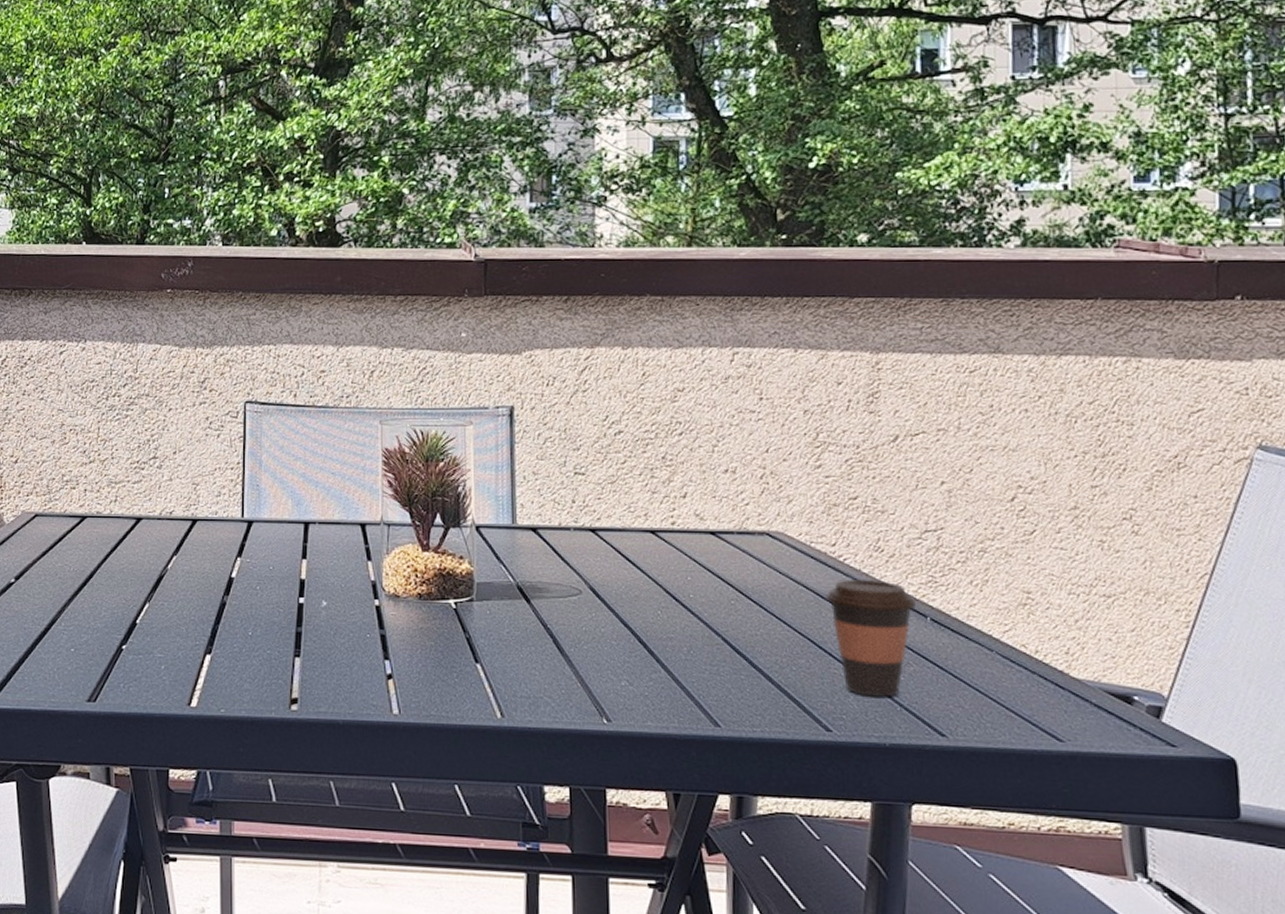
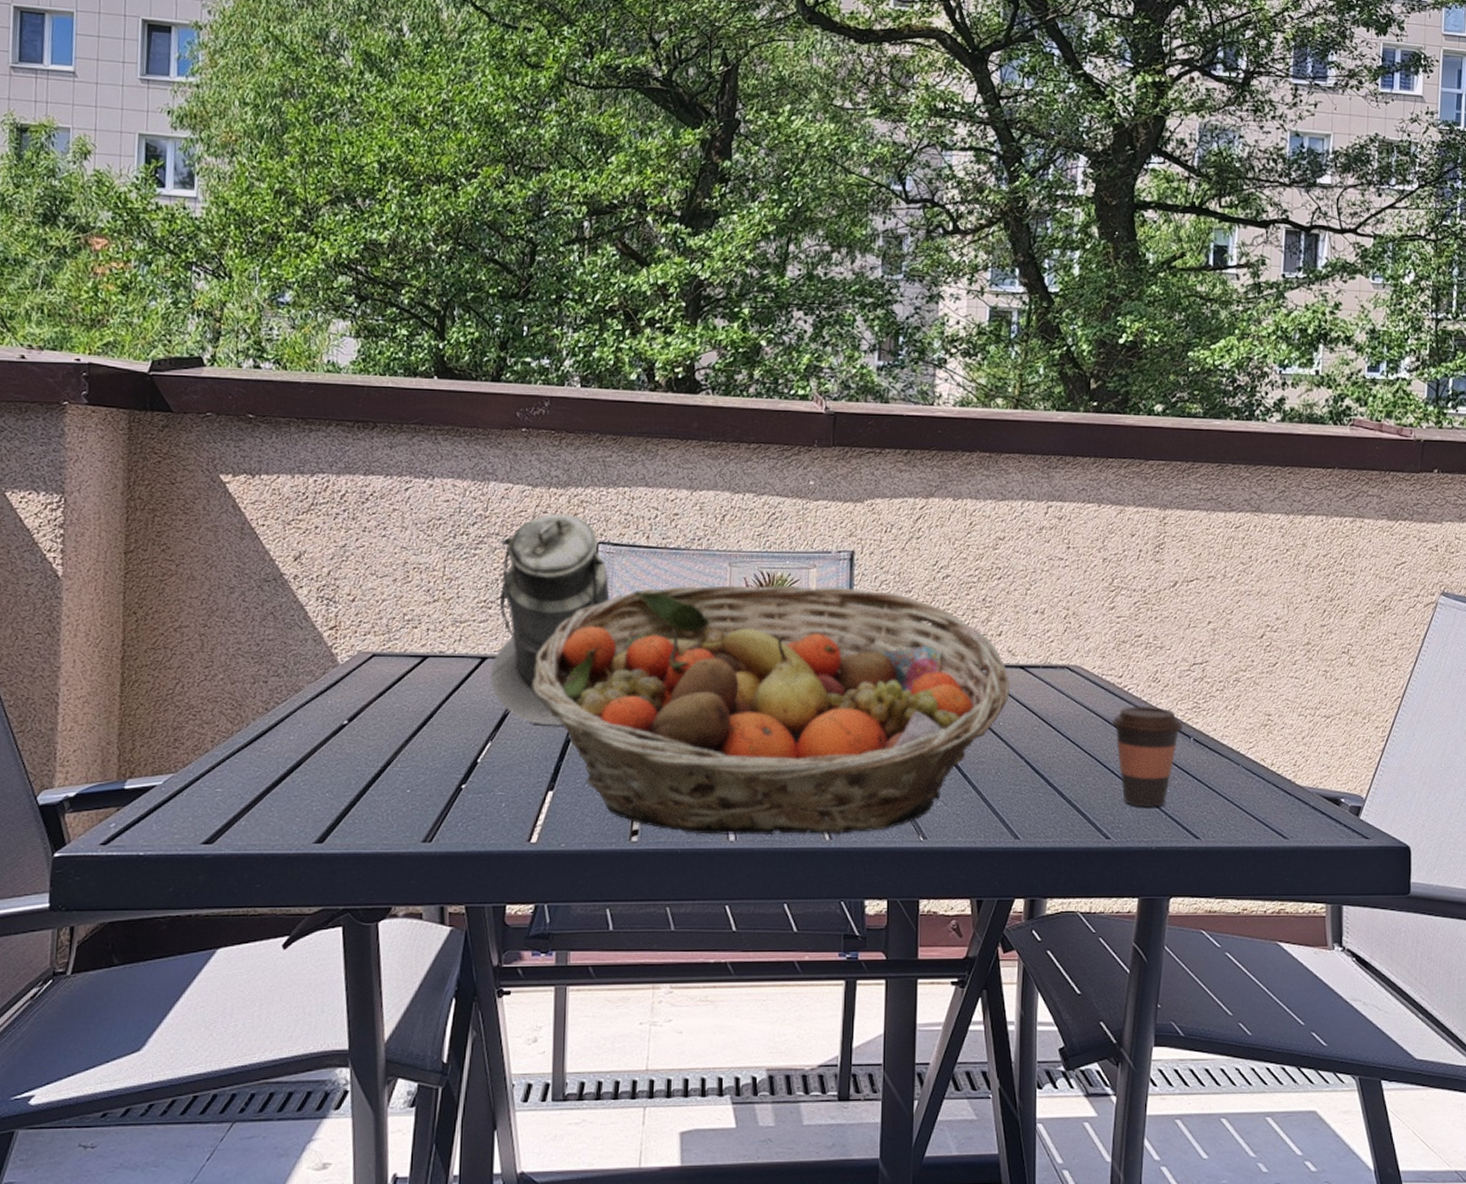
canister: none [145,373,259,588] -> present [489,514,610,726]
fruit basket: none [186,444,699,713] -> present [532,585,1009,835]

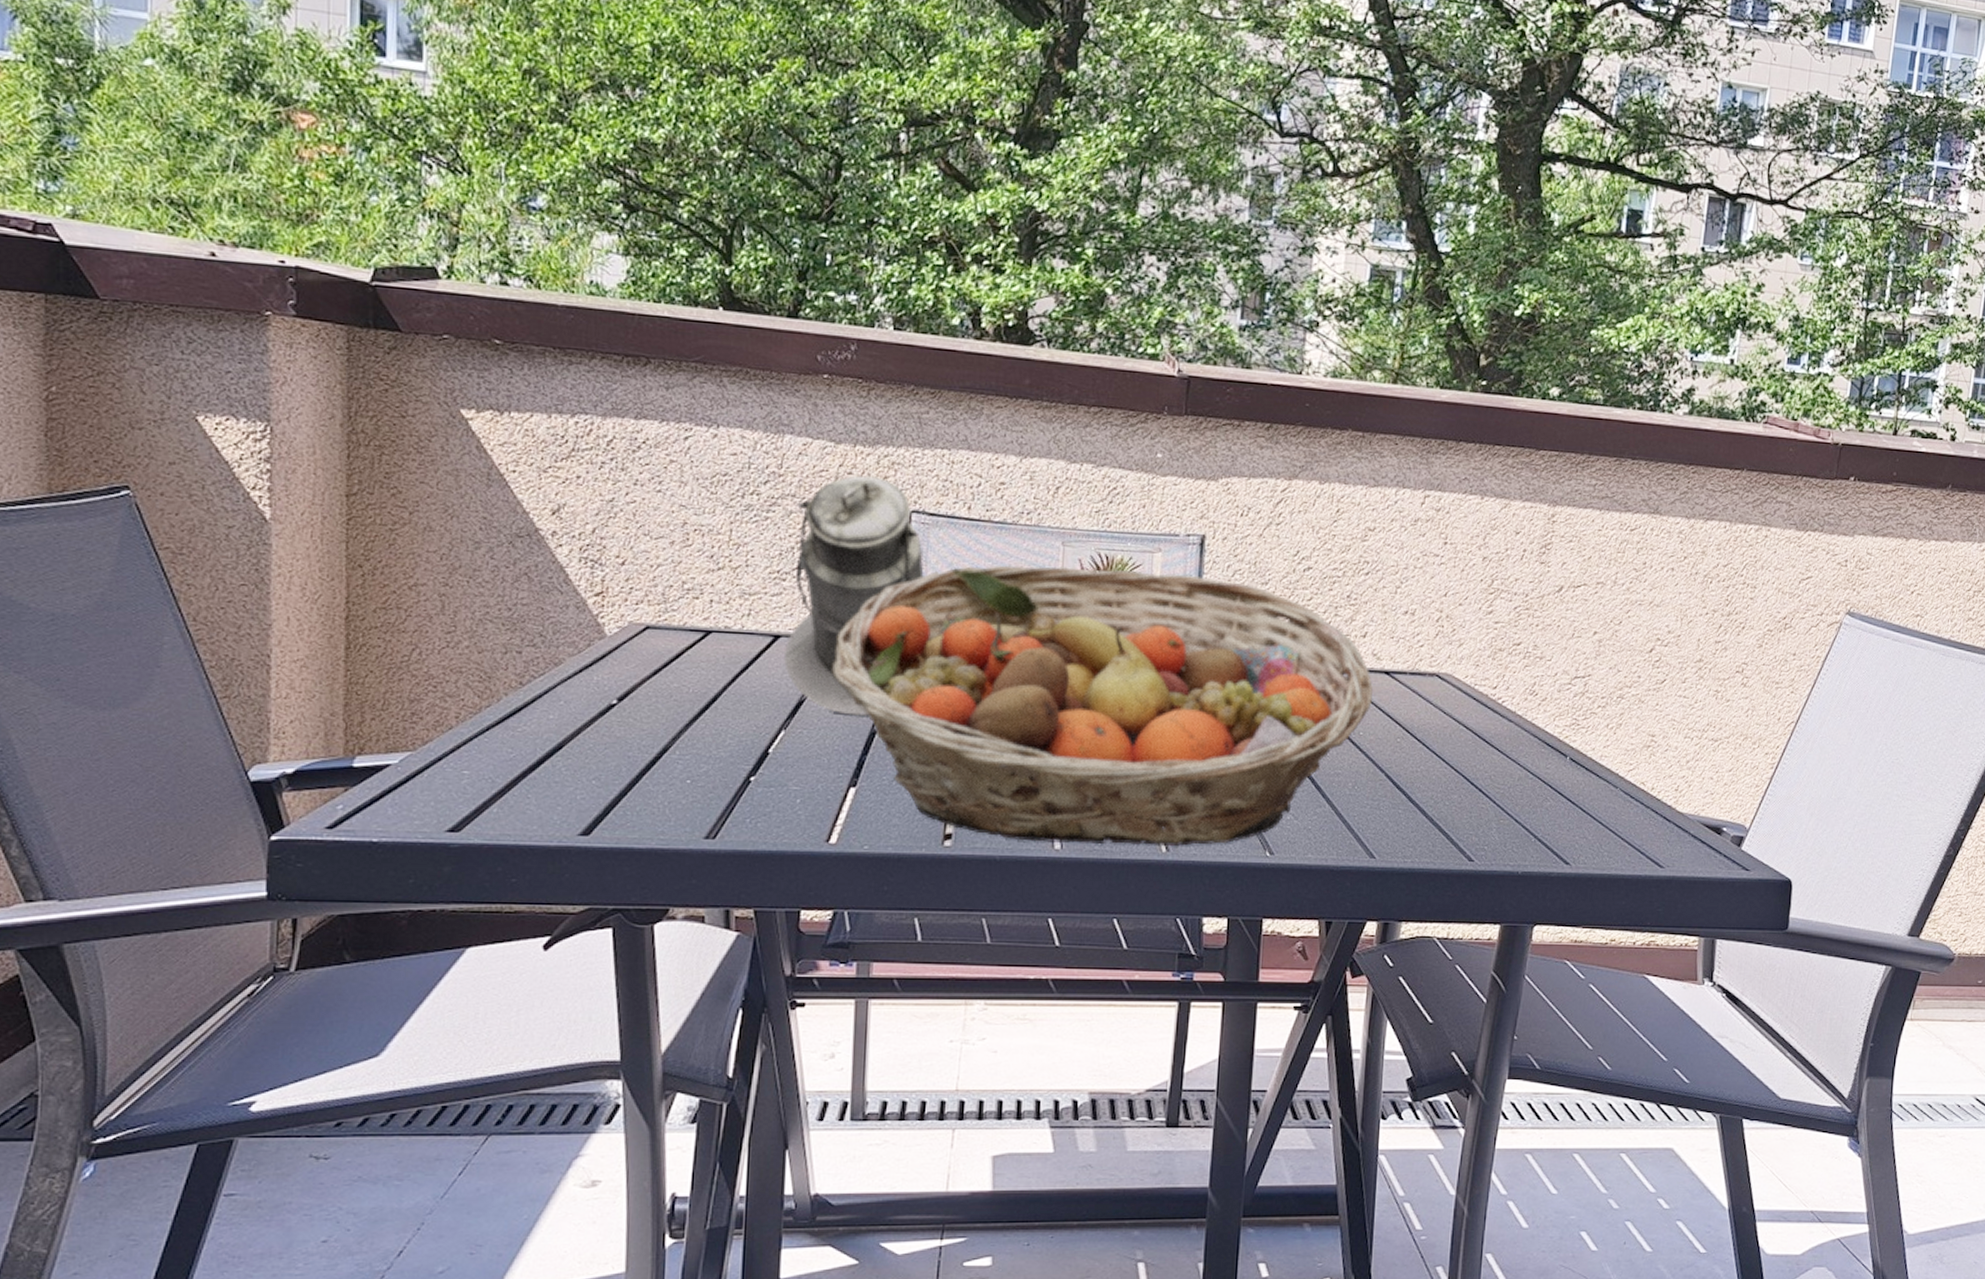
coffee cup: present [1111,707,1184,807] -> none [1481,721,1560,830]

